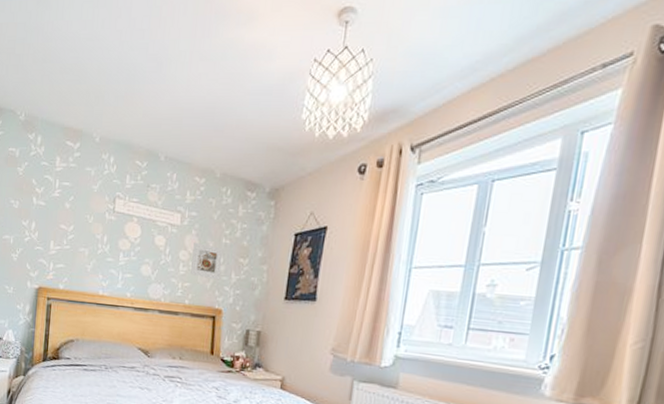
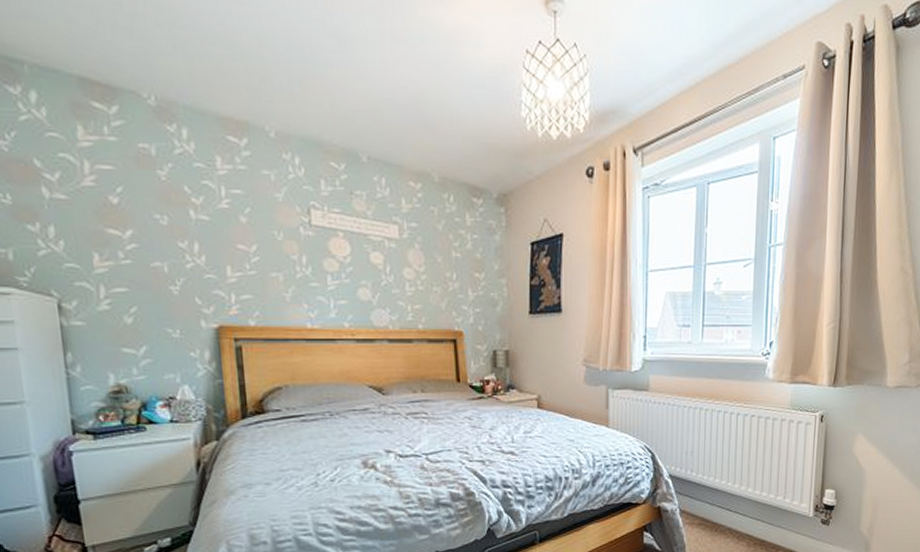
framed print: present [191,243,224,280] -> none [419,258,456,299]

